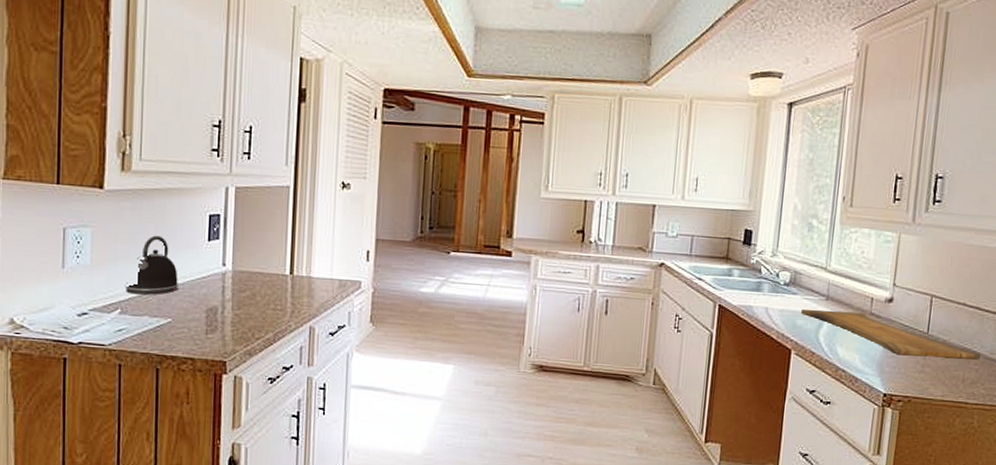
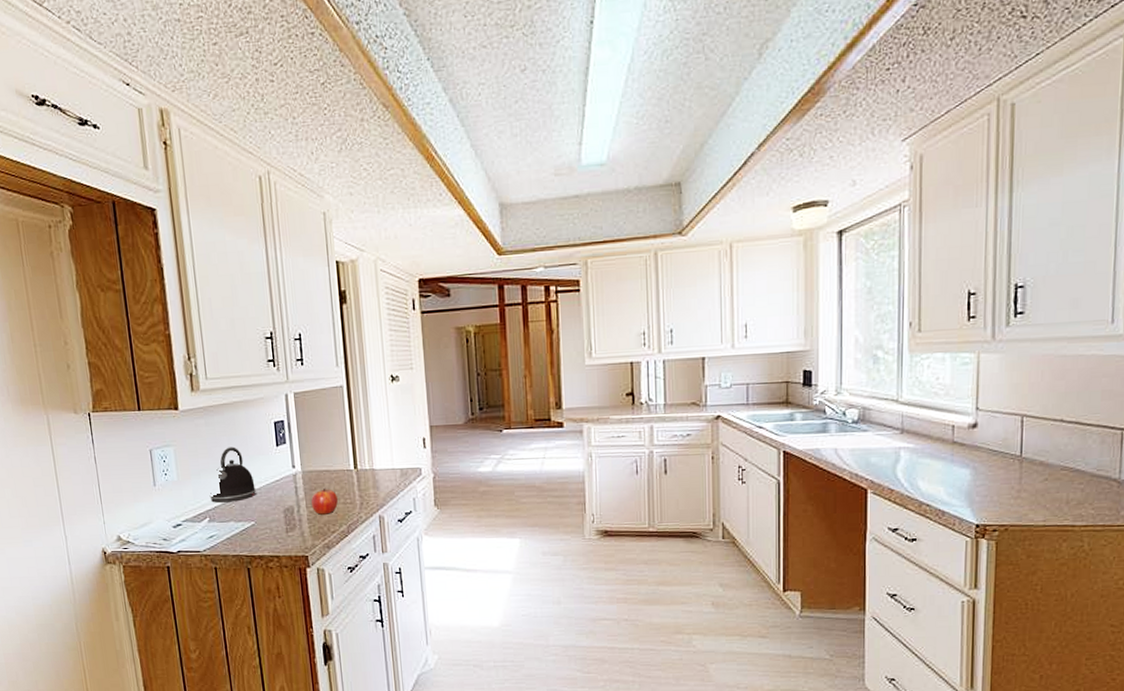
fruit: none [237,290,267,319] -> present [311,487,338,515]
cutting board: present [801,308,981,360] -> none [875,442,1086,483]

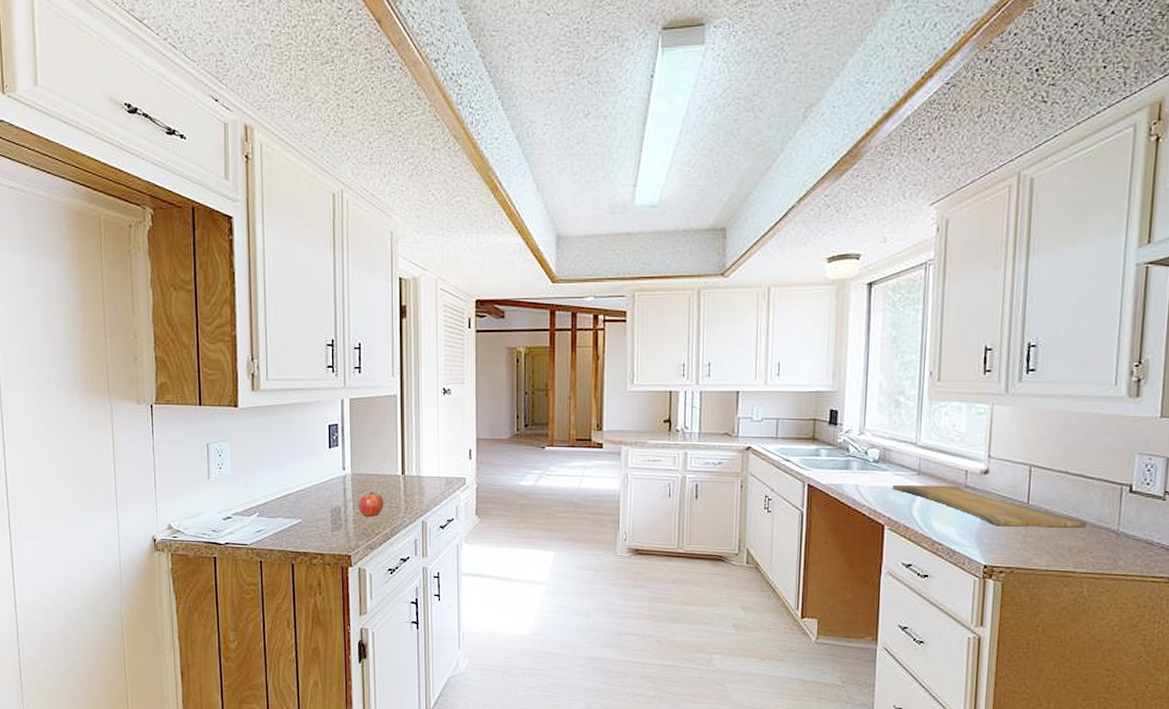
kettle: present [209,446,257,504] -> none [261,446,307,500]
cutting board: none [875,442,1086,483] -> present [893,484,1087,528]

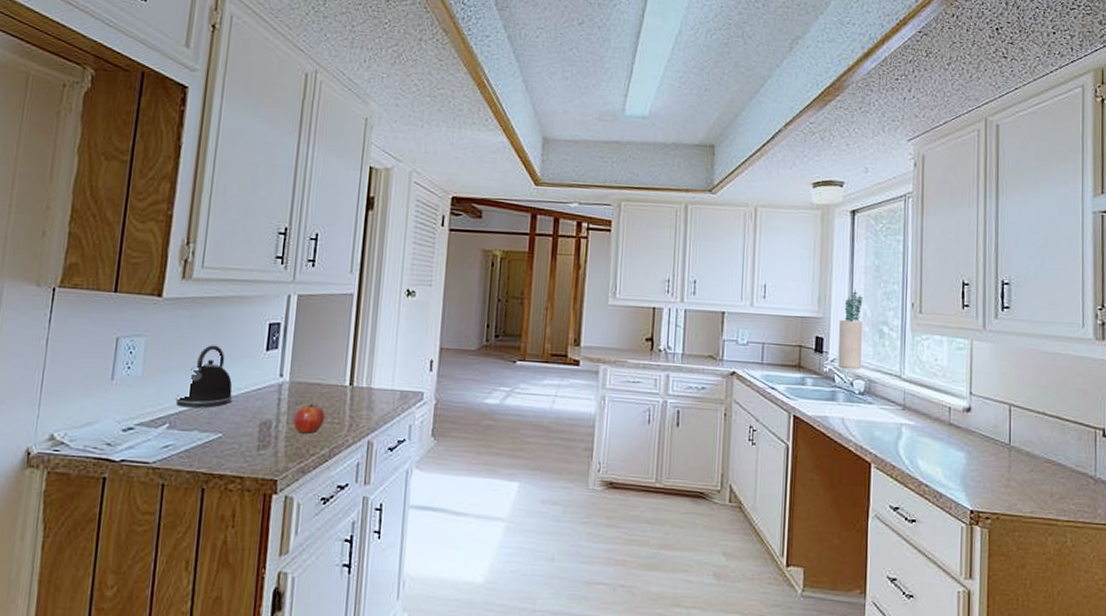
kettle: none [261,446,307,500] -> present [175,345,233,409]
vase: none [852,361,879,439] -> present [838,288,863,370]
cutting board: present [893,484,1087,528] -> none [879,419,1066,473]

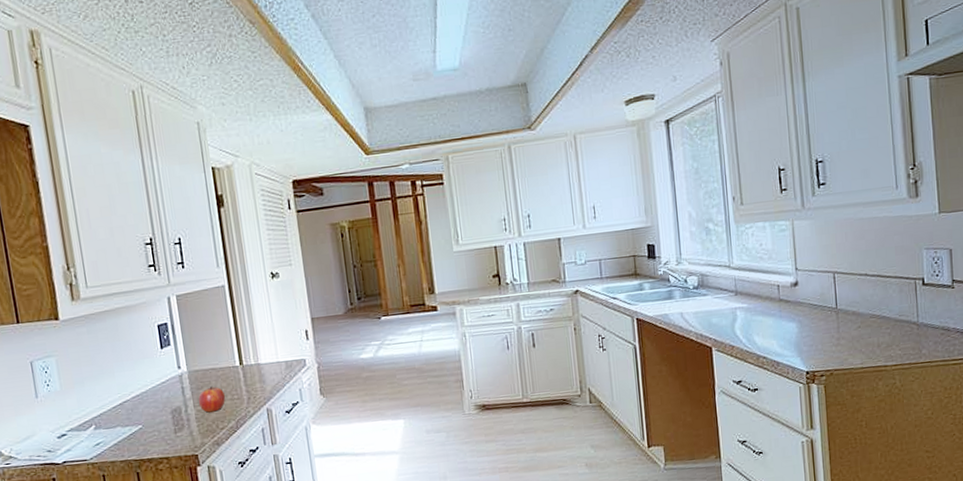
kettle: present [175,345,233,409] -> none [94,352,143,410]
vase: present [838,288,863,370] -> none [666,194,692,269]

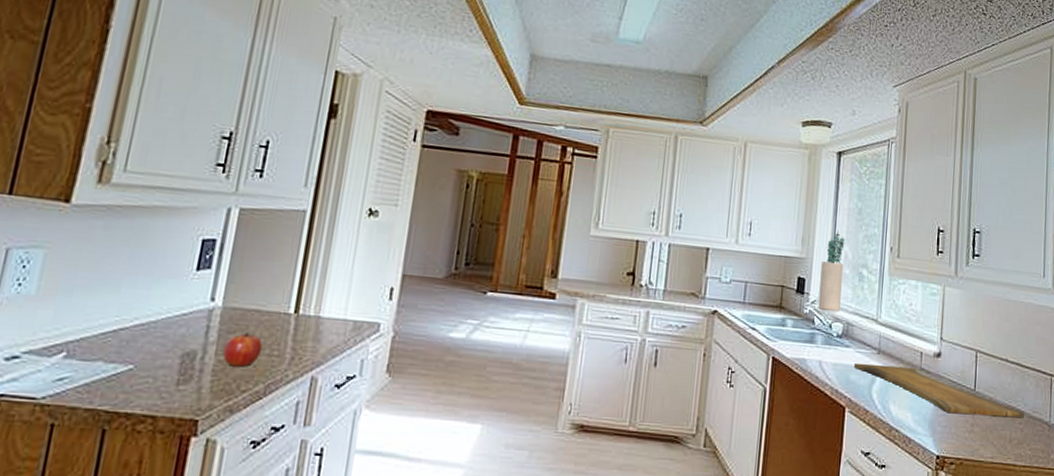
vase: none [666,194,692,269] -> present [818,230,845,312]
cutting board: none [714,300,891,334] -> present [854,362,1025,419]

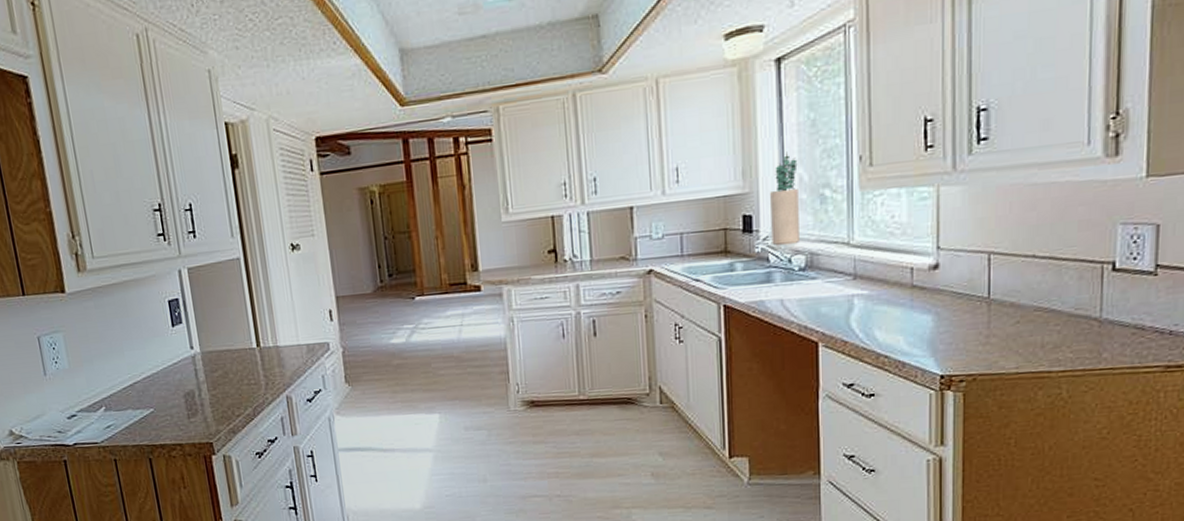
fruit: present [222,331,262,367] -> none [212,368,241,398]
cutting board: present [854,362,1025,419] -> none [825,286,1062,329]

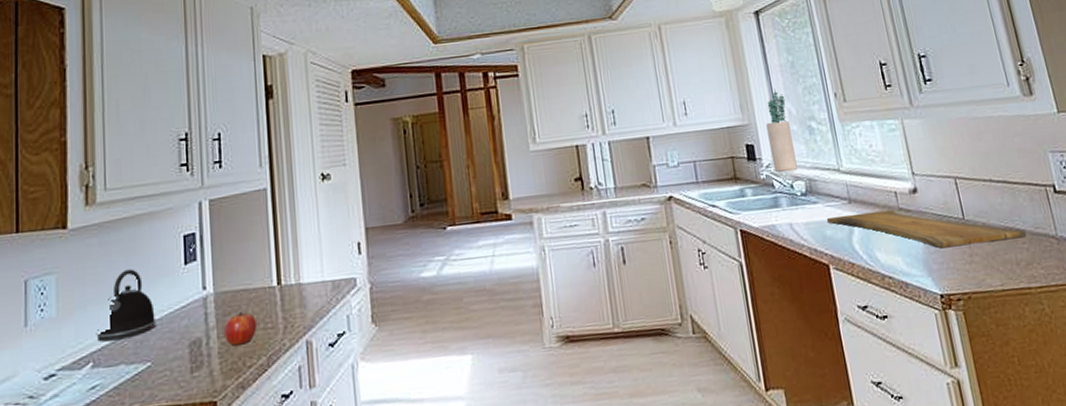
kettle: none [104,329,154,391] -> present [96,269,157,343]
fruit: none [212,368,241,398] -> present [223,311,256,346]
cutting board: none [825,286,1062,329] -> present [827,209,1027,249]

